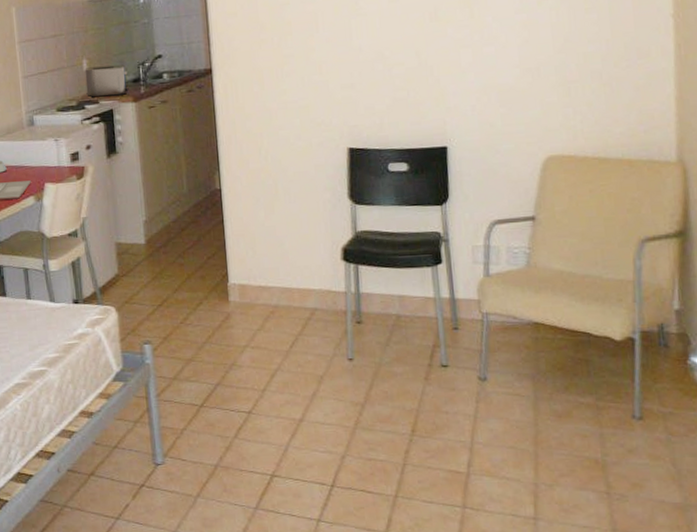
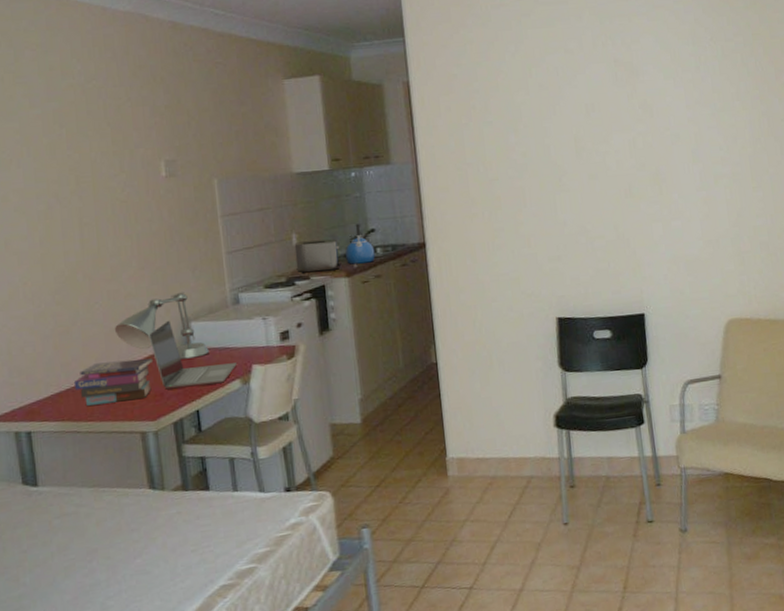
kettle: none [133,49,162,90] -> present [345,223,375,264]

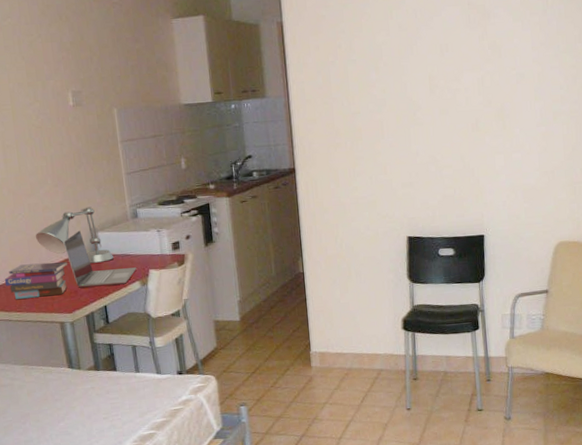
toaster: present [294,239,340,274] -> none [183,163,222,193]
kettle: present [345,223,375,264] -> none [226,150,252,186]

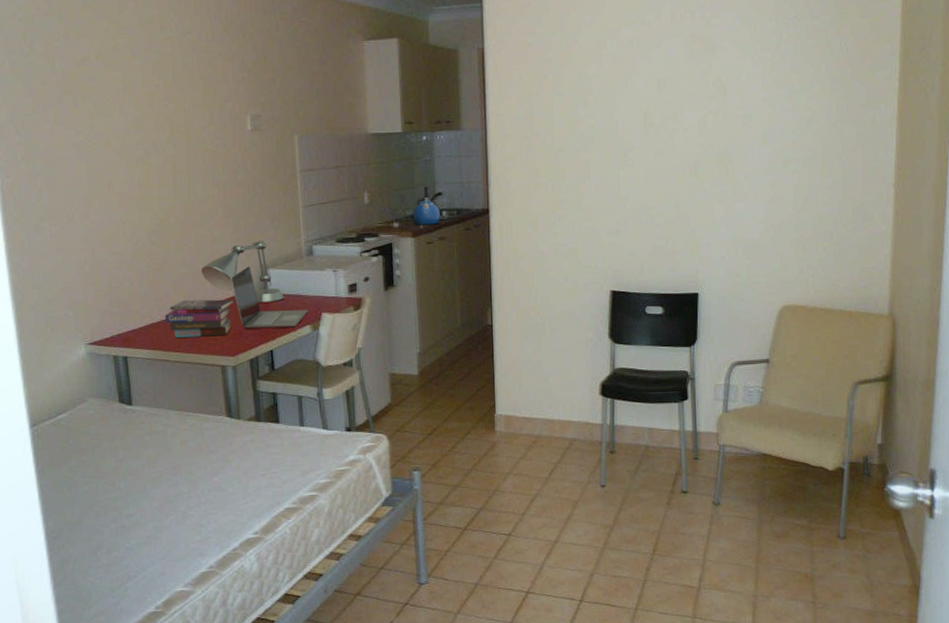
kettle: none [226,150,252,186] -> present [413,186,441,225]

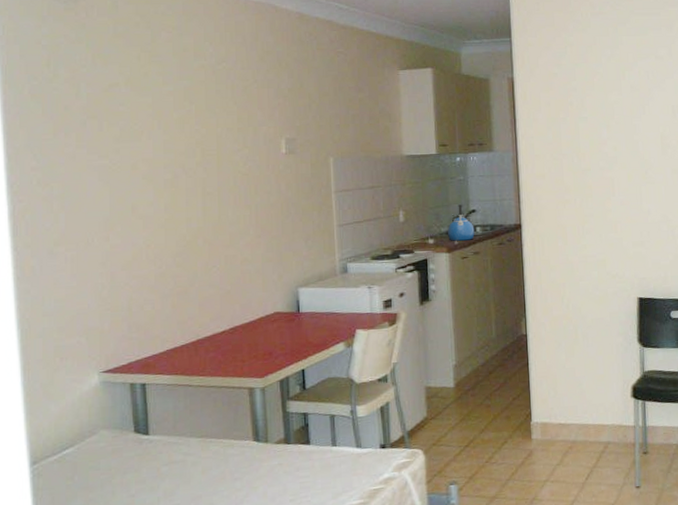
books: present [164,299,234,338] -> none [188,319,264,361]
desk lamp: present [202,240,284,303] -> none [230,260,317,322]
laptop: present [231,266,308,329] -> none [261,285,342,349]

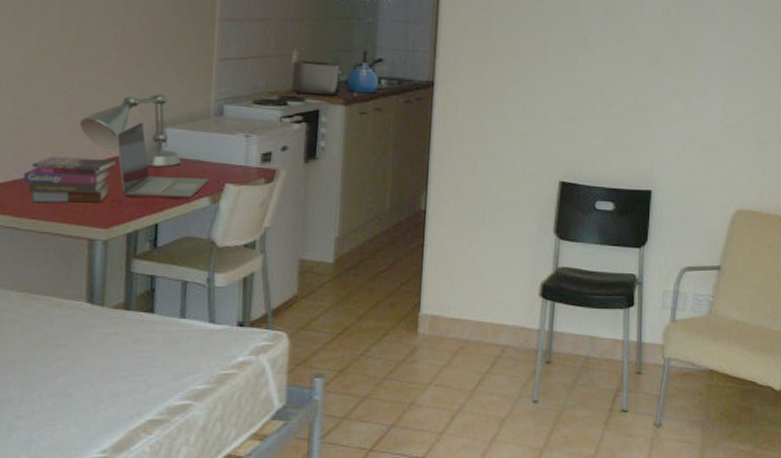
books: none [188,319,264,361] -> present [23,157,117,203]
desk lamp: none [230,260,317,322] -> present [80,94,181,167]
laptop: none [261,285,342,349] -> present [116,122,209,199]
toaster: none [401,217,443,247] -> present [291,60,342,97]

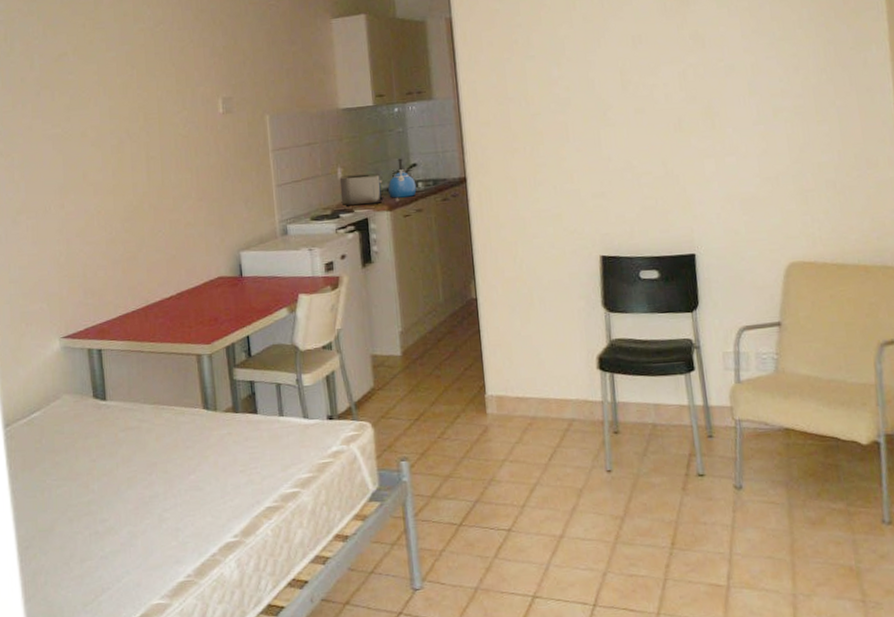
books: present [23,157,117,203] -> none [138,284,209,327]
desk lamp: present [80,94,181,167] -> none [176,222,259,287]
laptop: present [116,122,209,199] -> none [205,249,284,315]

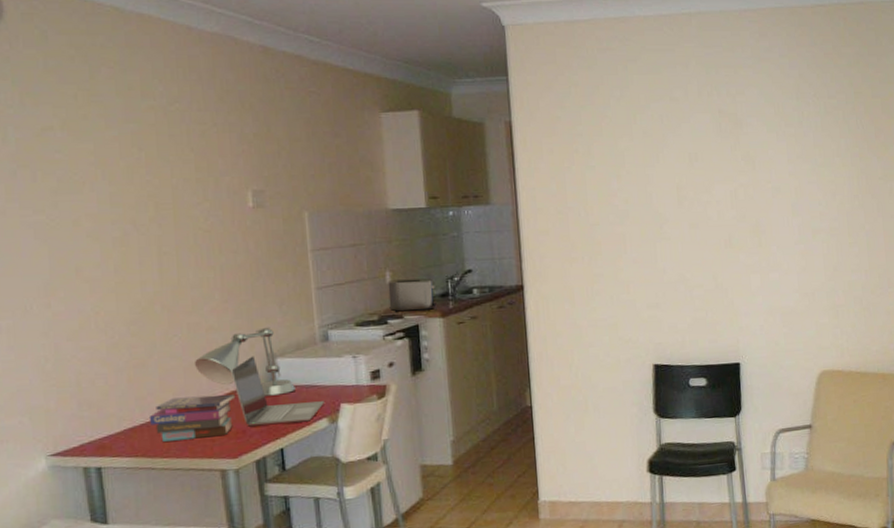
books: none [138,284,209,327] -> present [148,394,236,442]
desk lamp: none [176,222,259,287] -> present [195,327,295,396]
laptop: none [205,249,284,315] -> present [231,356,324,427]
kettle: present [388,158,417,198] -> none [441,263,472,305]

